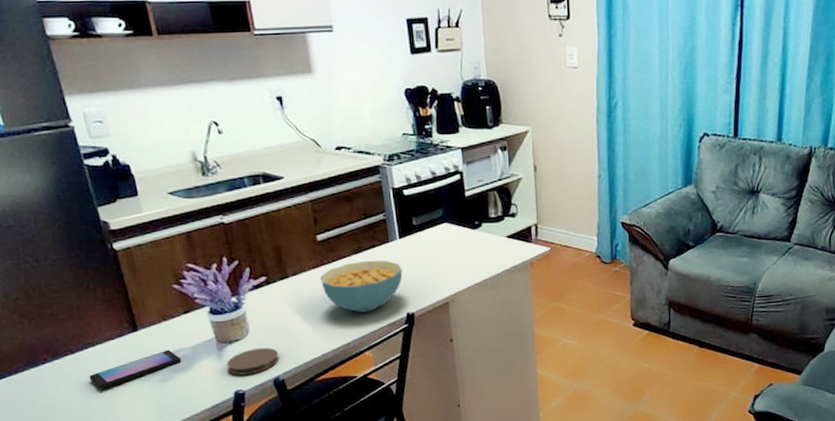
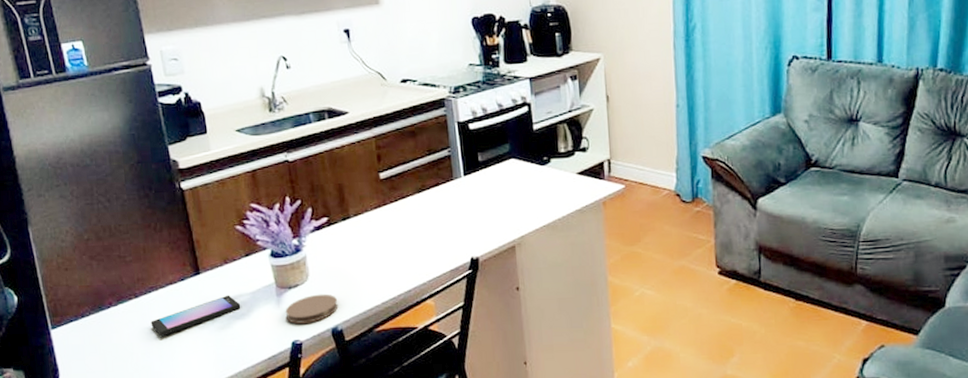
cereal bowl: present [320,260,403,313] -> none [382,199,467,257]

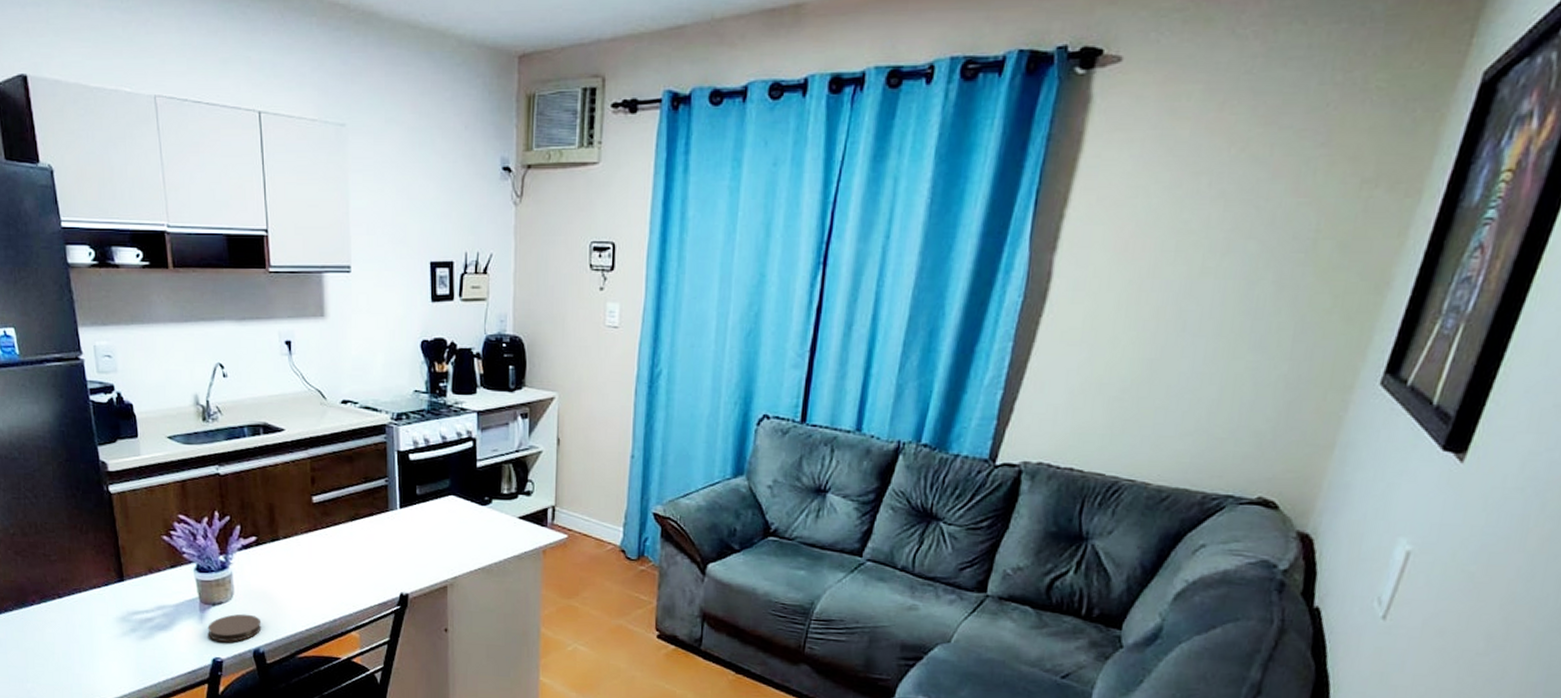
smartphone: present [151,295,241,337] -> none [73,605,164,640]

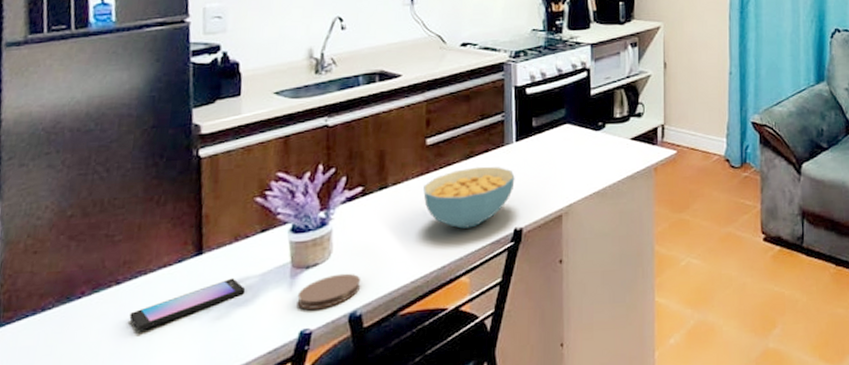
smartphone: none [73,605,164,640] -> present [129,278,246,332]
cereal bowl: none [312,529,400,588] -> present [423,166,515,229]

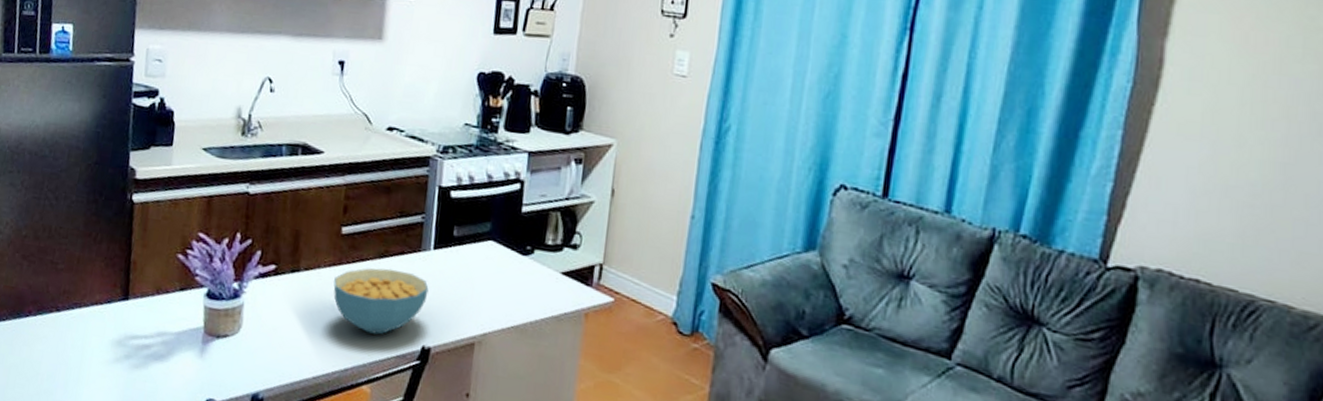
smartphone: present [129,278,246,332] -> none [65,329,162,362]
coaster: present [297,273,361,310] -> none [206,350,266,383]

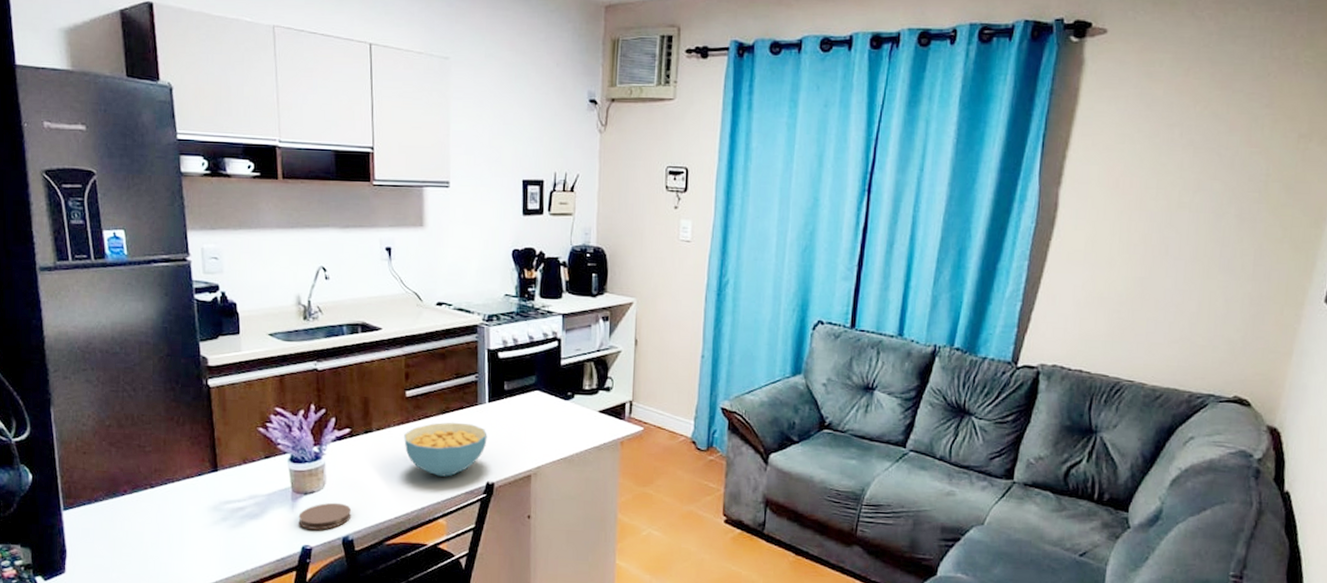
coaster: none [206,350,266,383] -> present [298,502,352,530]

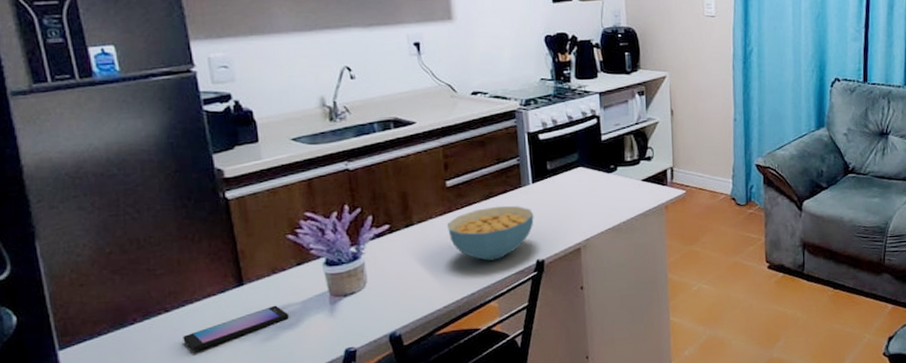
smartphone: none [164,494,255,529] -> present [183,305,289,352]
coaster: present [298,502,352,530] -> none [339,300,398,331]

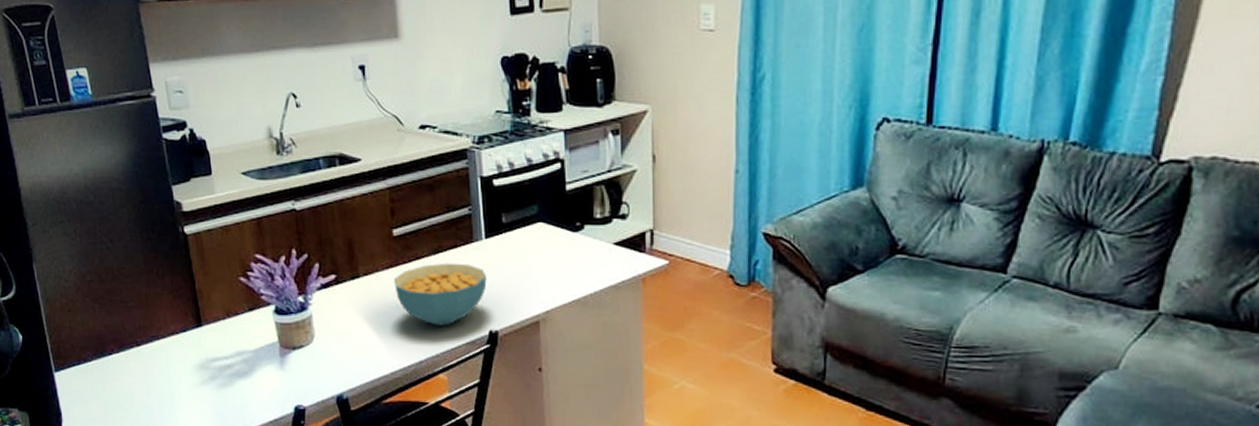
smartphone: present [183,305,289,352] -> none [152,350,243,389]

